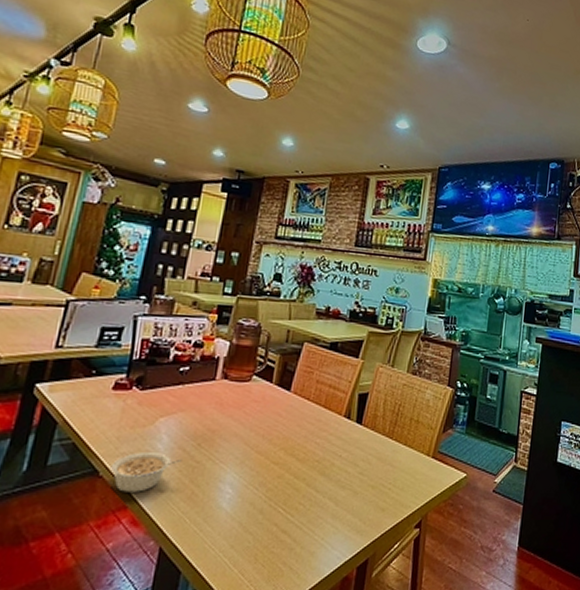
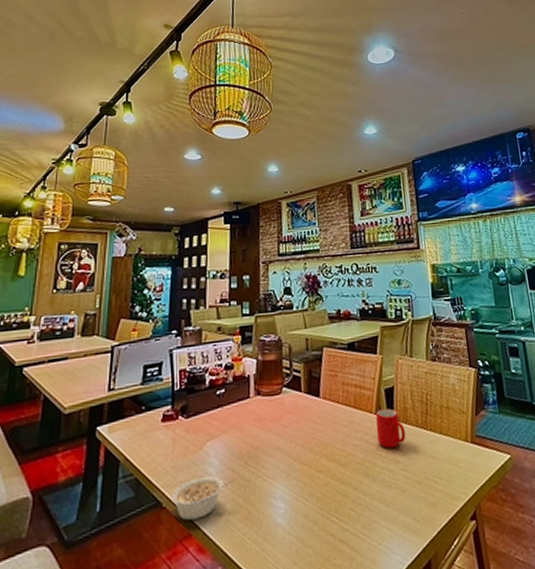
cup: none [340,413,371,452] -> present [376,408,407,449]

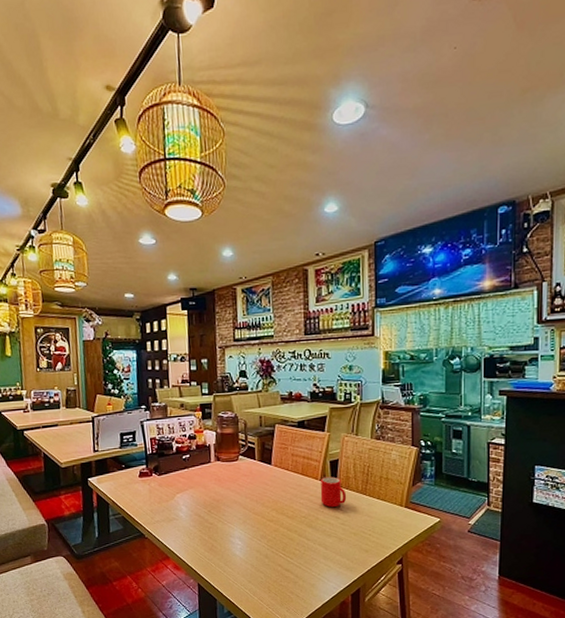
legume: present [171,476,234,521] -> none [151,518,200,548]

